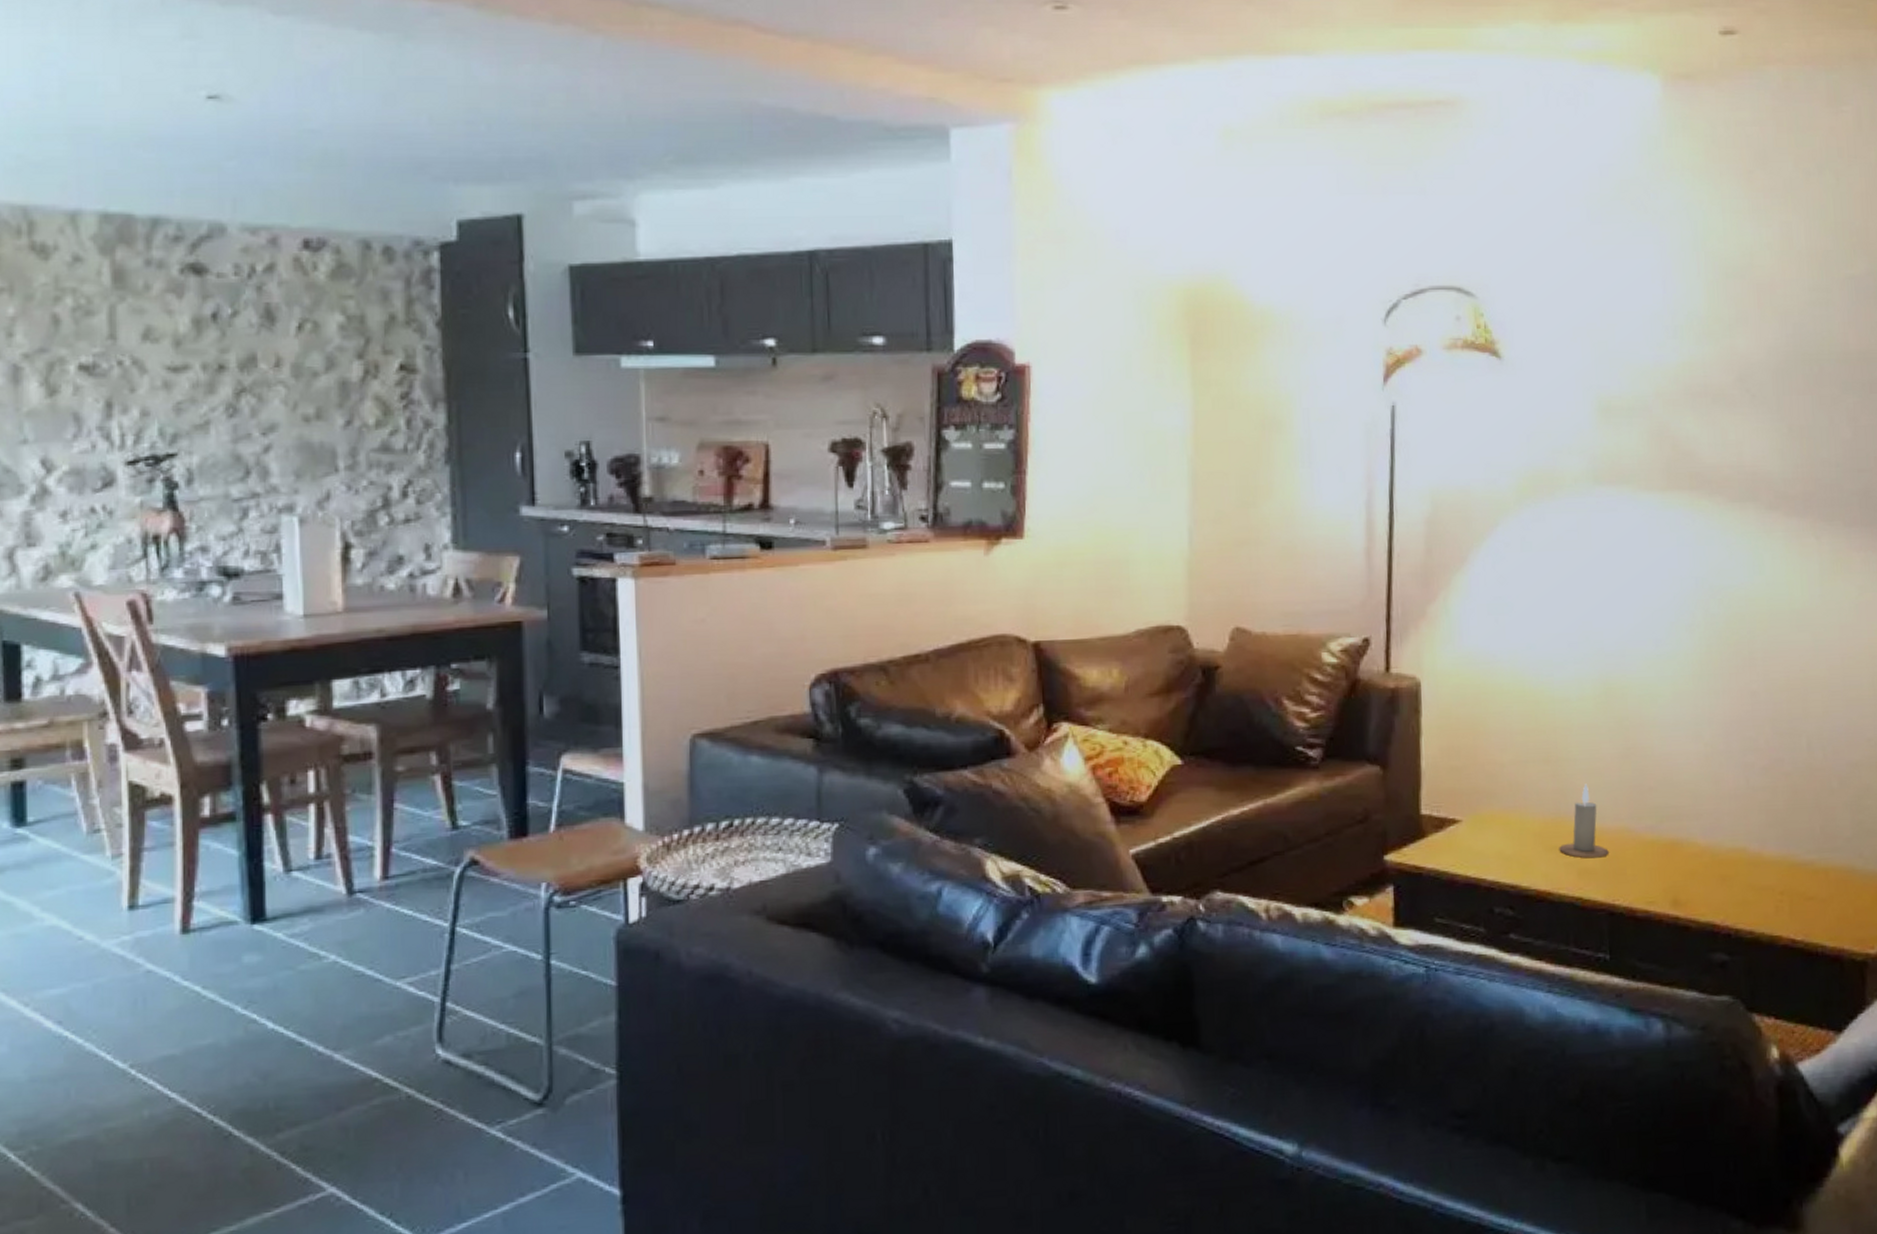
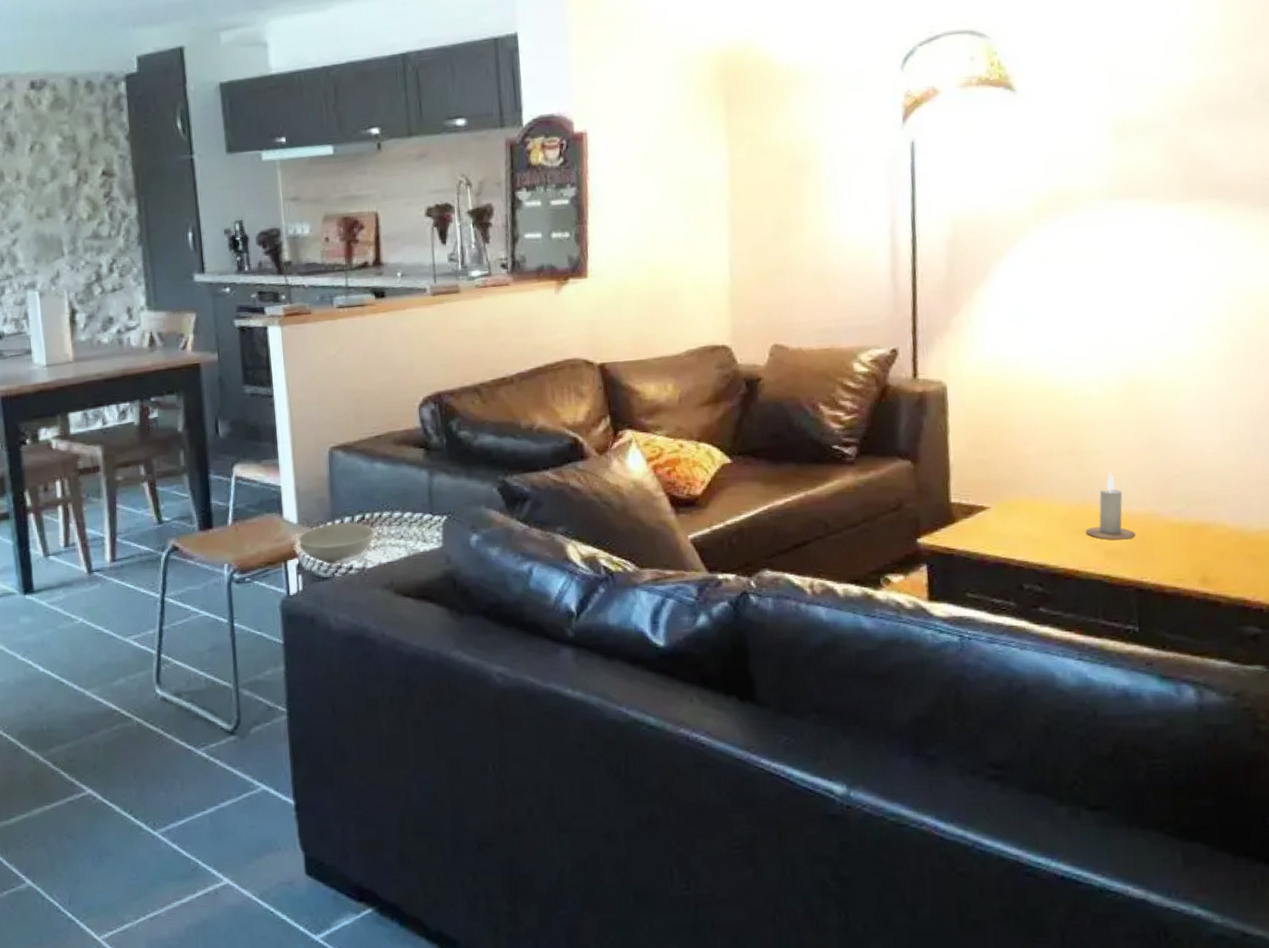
bowl: none [645,830,744,885] -> present [299,522,374,565]

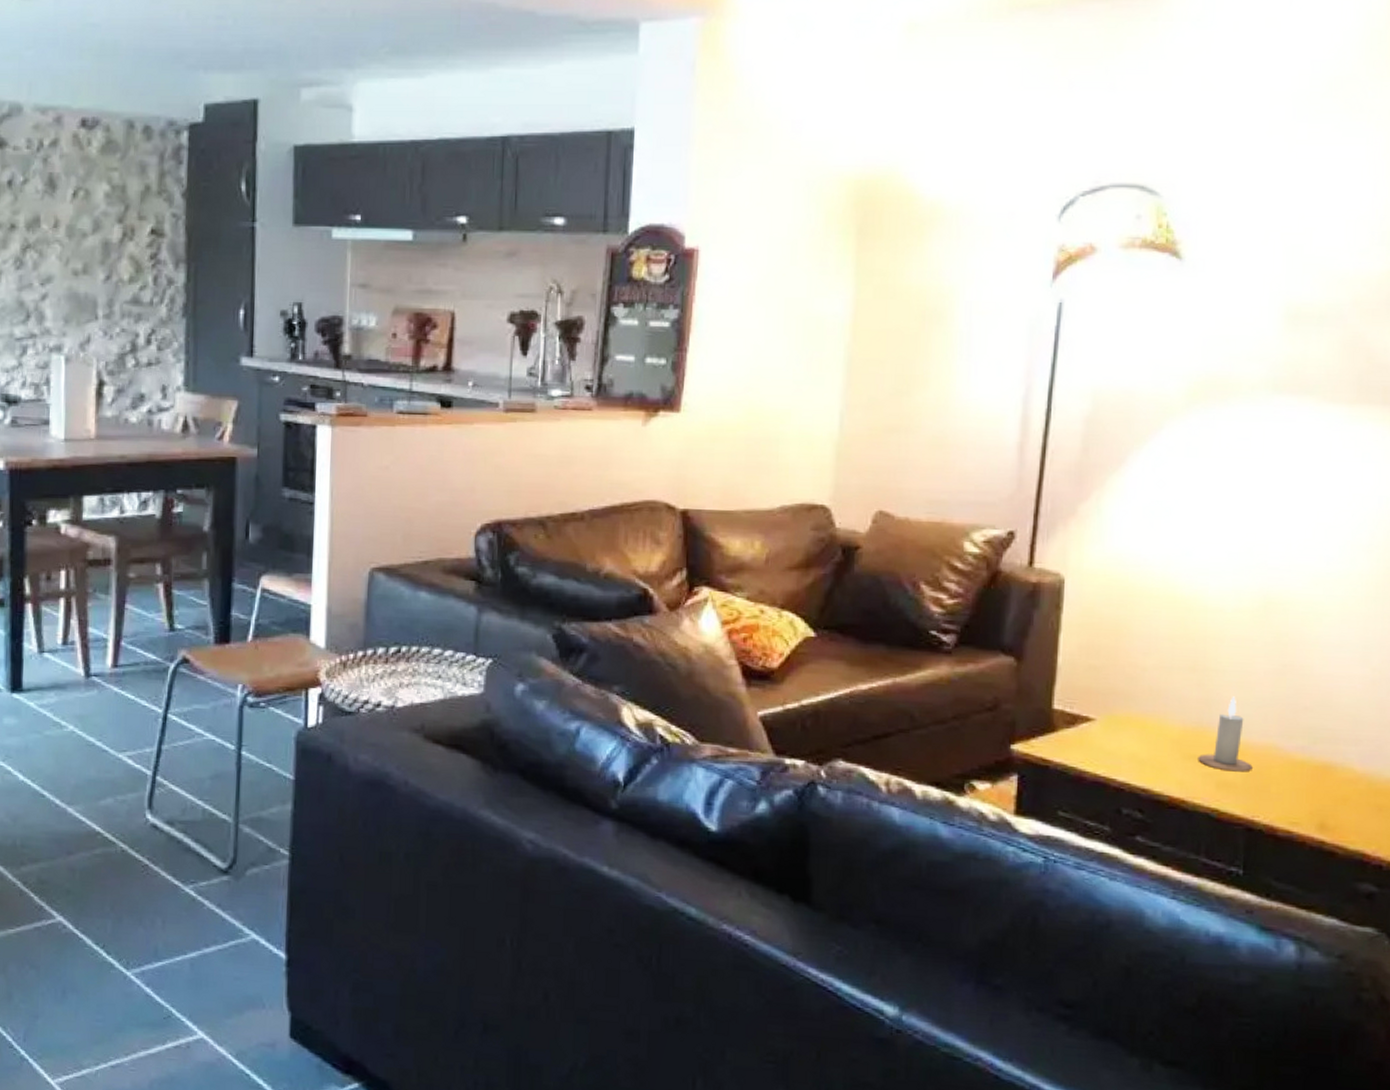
bowl: present [299,522,374,565] -> none [325,653,409,700]

